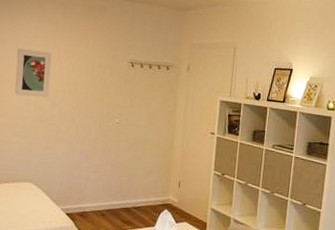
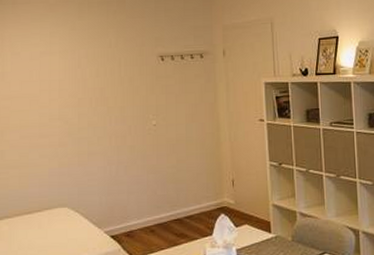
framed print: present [14,48,52,98] -> none [32,58,74,112]

